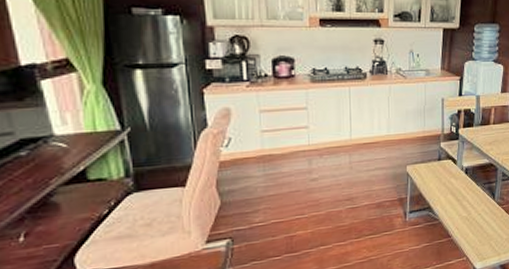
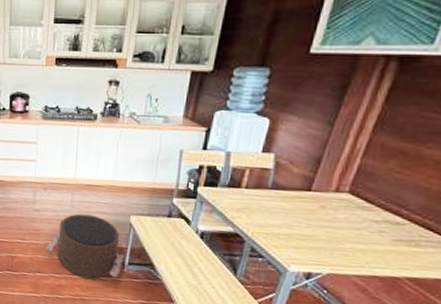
pouf: none [328,172,405,238] -> present [46,213,124,279]

